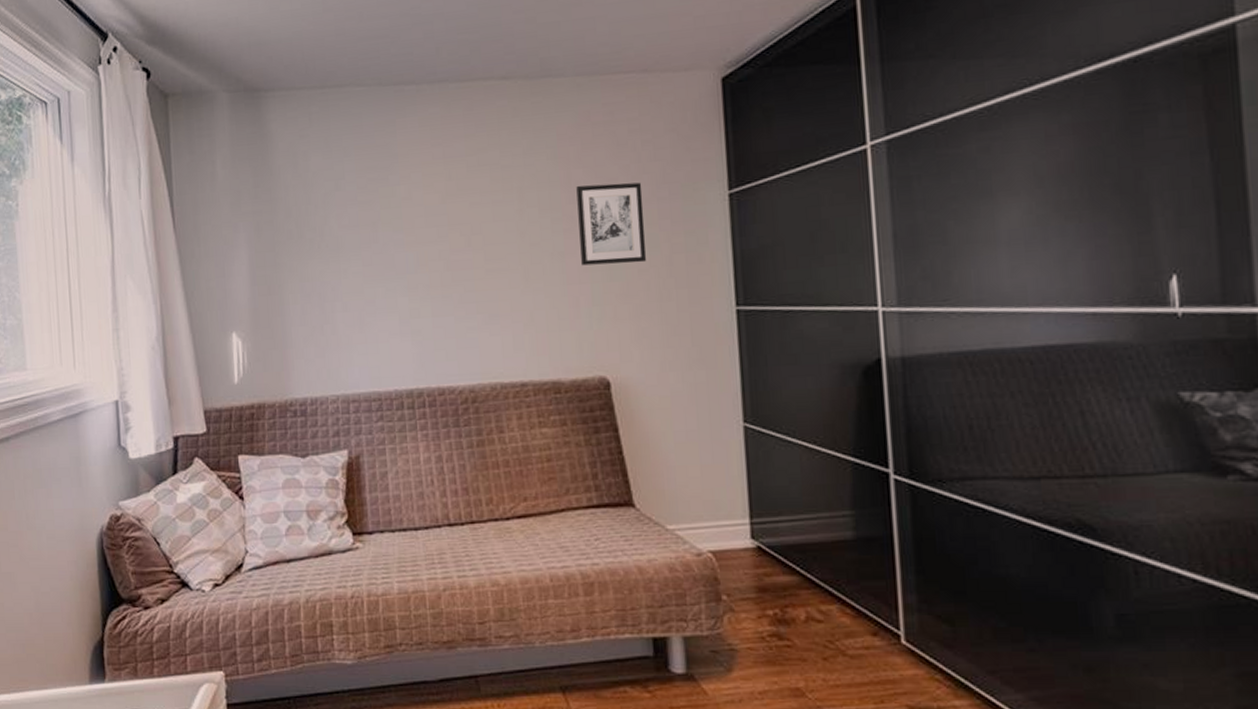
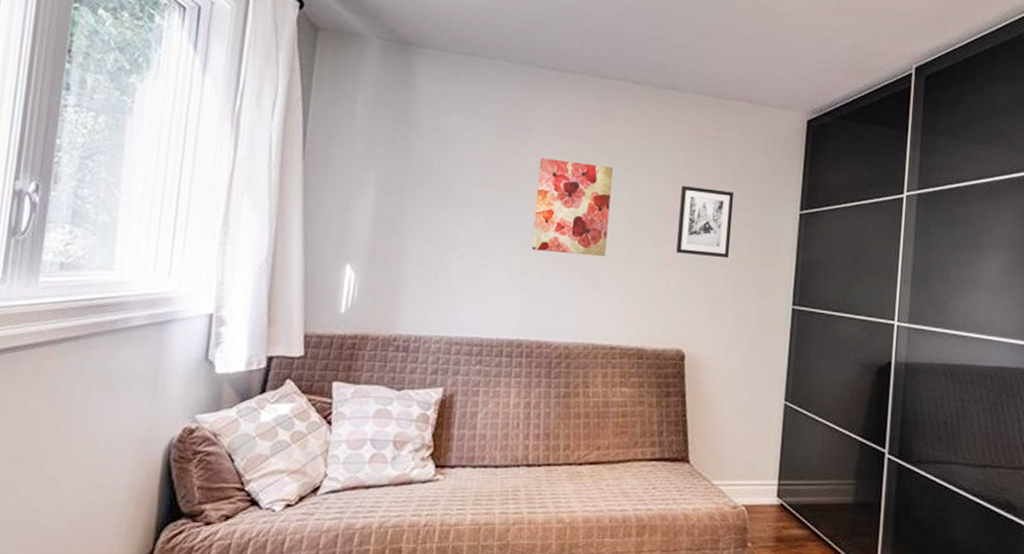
wall art: none [410,180,500,288] -> present [532,158,613,257]

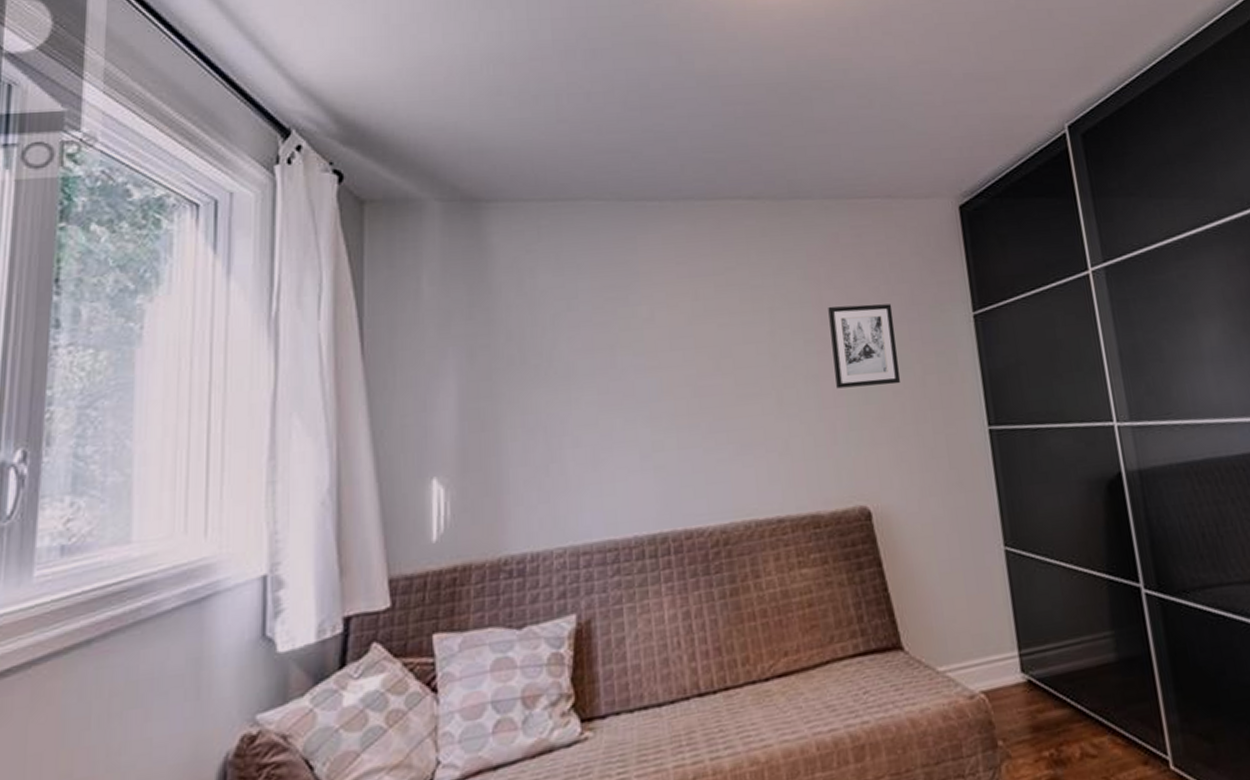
wall art: present [532,158,613,257] -> none [653,300,752,417]

